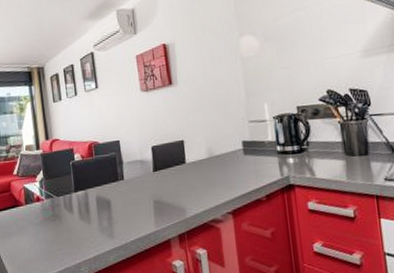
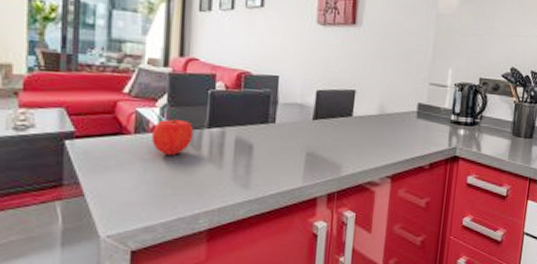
fruit: none [36,187,66,218] -> present [151,117,194,155]

